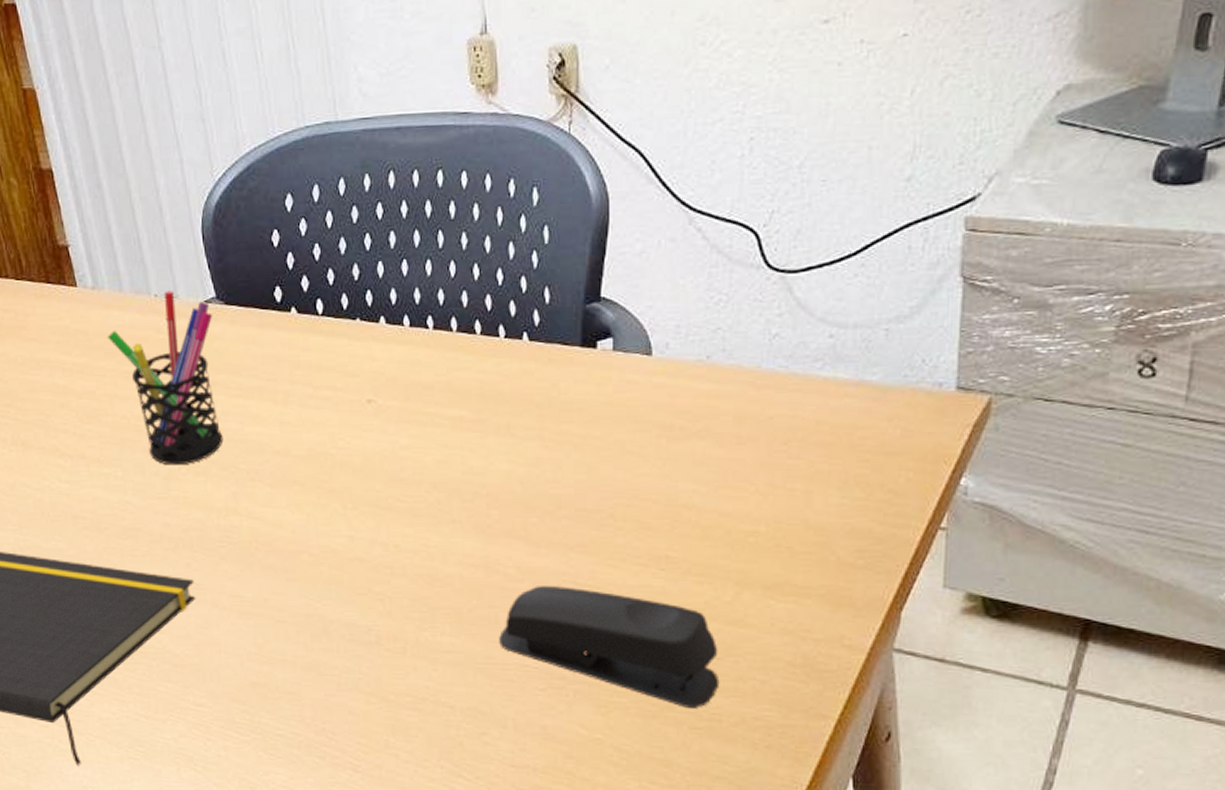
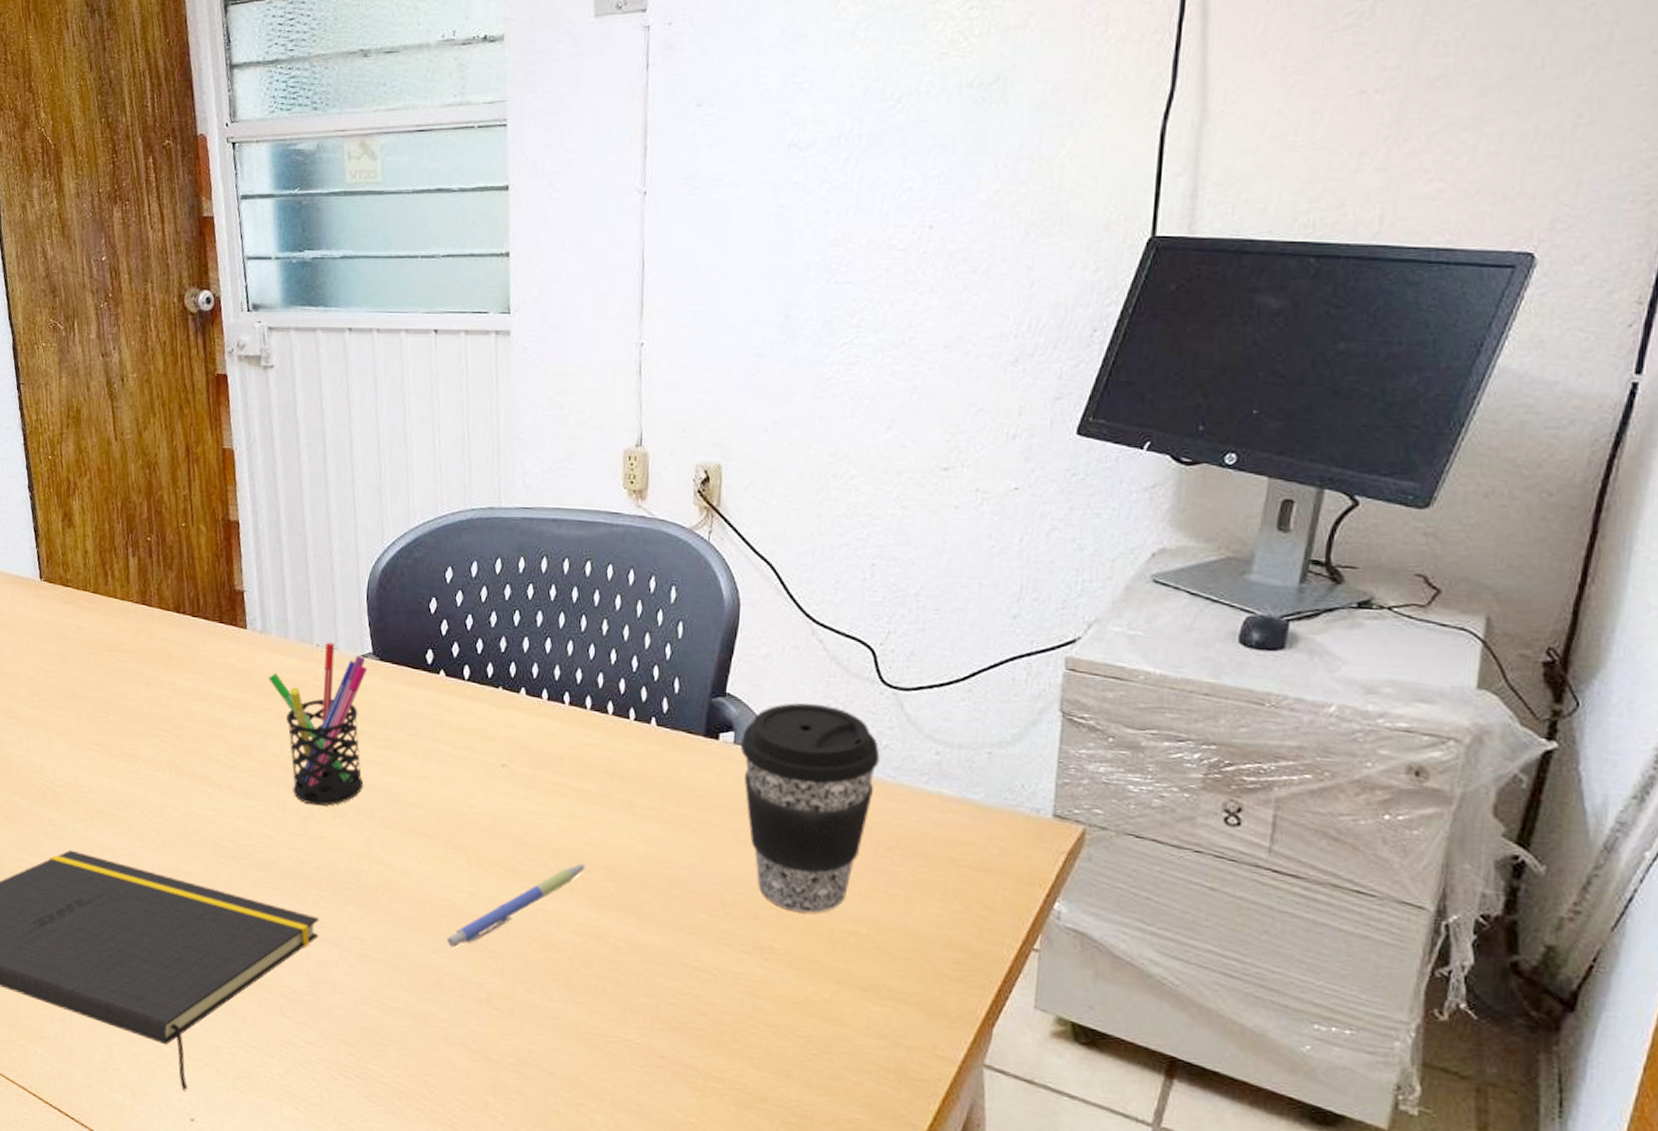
pen: none [329,494,466,594] -> present [447,863,585,948]
stapler: present [499,586,720,708] -> none [604,961,815,1103]
coffee cup: none [619,298,770,517] -> present [740,703,880,913]

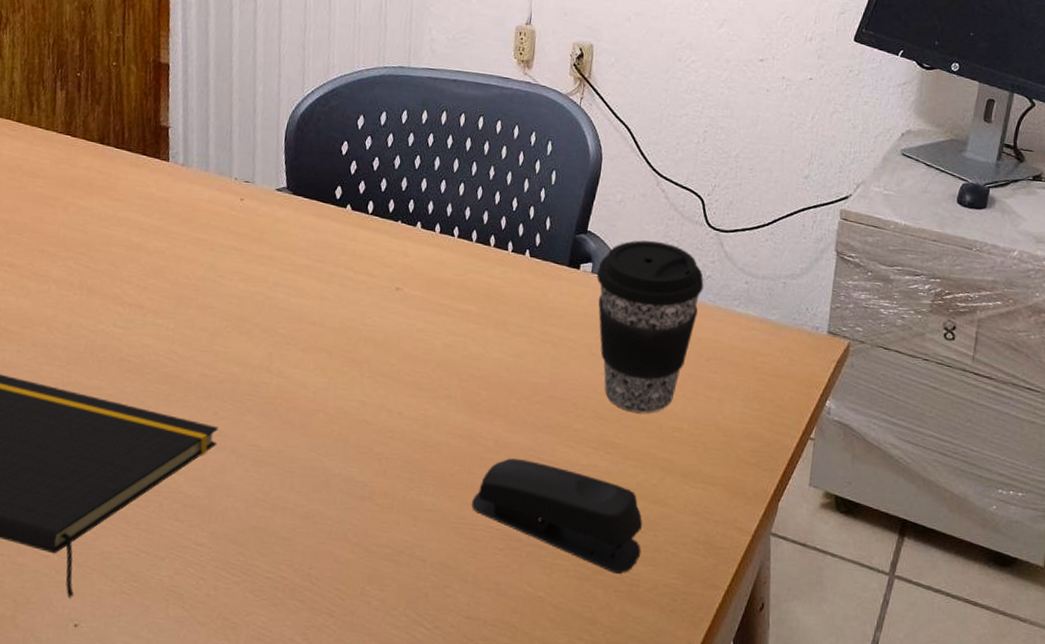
pen holder: present [267,642,368,806] -> none [185,176,282,324]
pen: present [447,863,585,948] -> none [337,374,463,451]
stapler: none [604,961,815,1103] -> present [471,458,643,574]

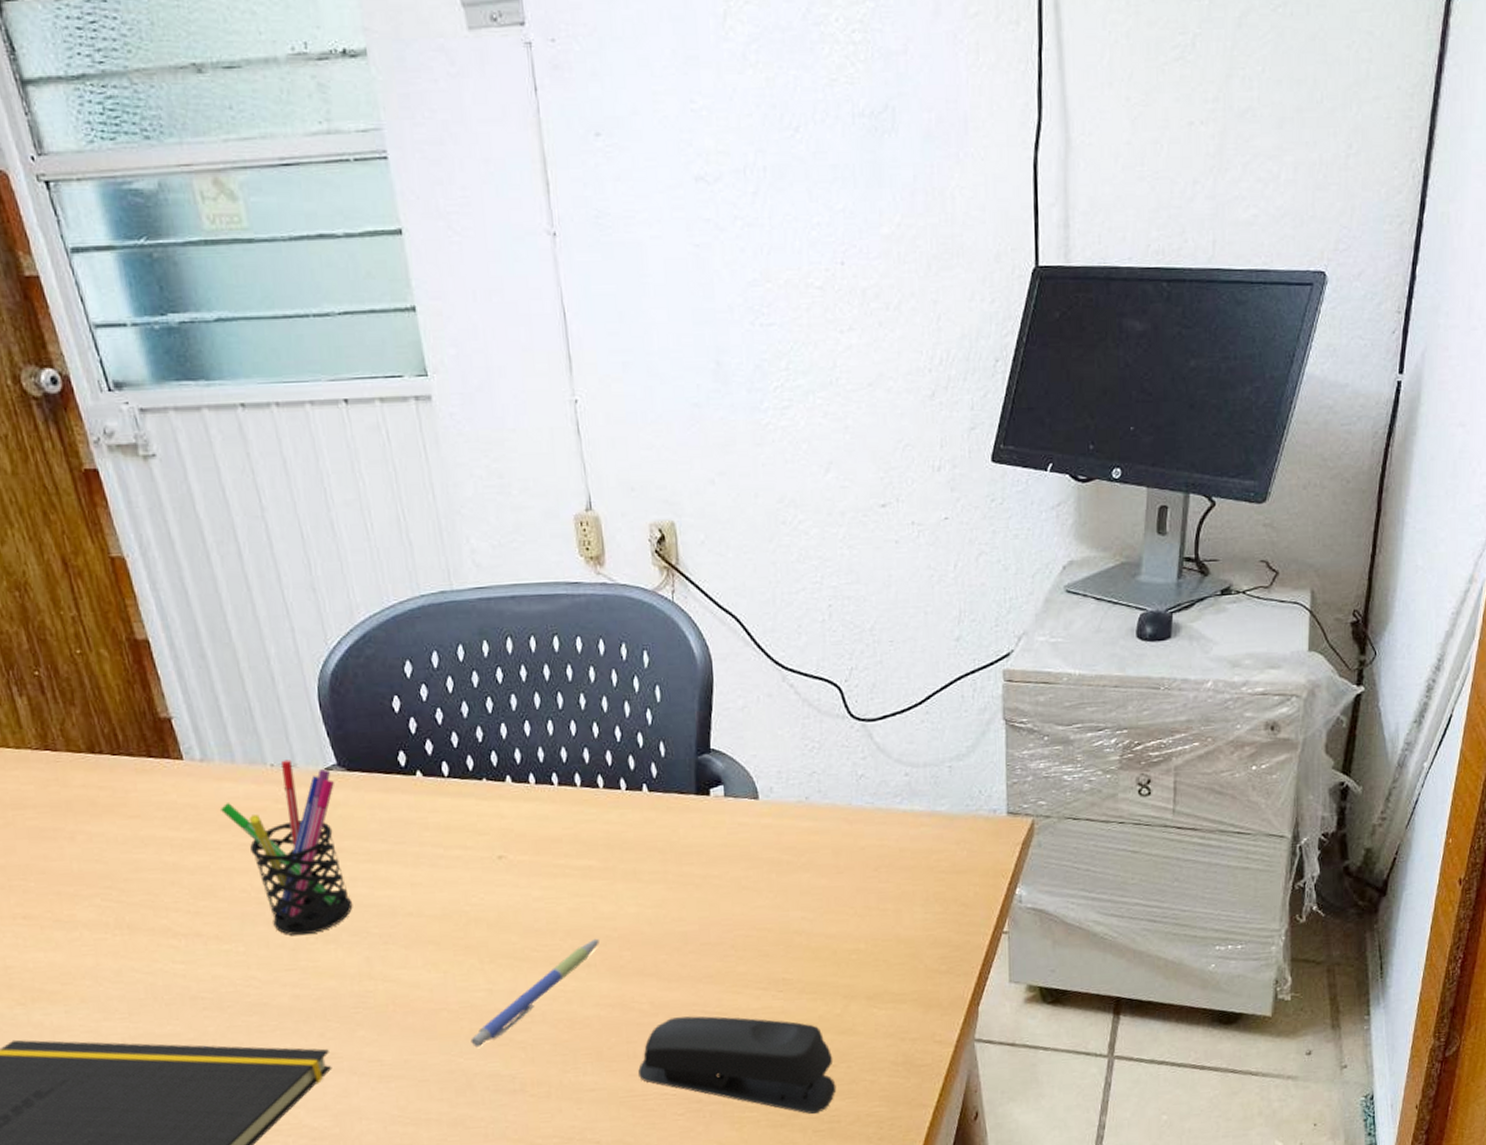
pen holder: none [185,176,282,324] -> present [219,760,353,936]
pen: none [337,374,463,451] -> present [470,938,599,1048]
coffee cup: present [596,240,704,413] -> none [730,746,858,942]

